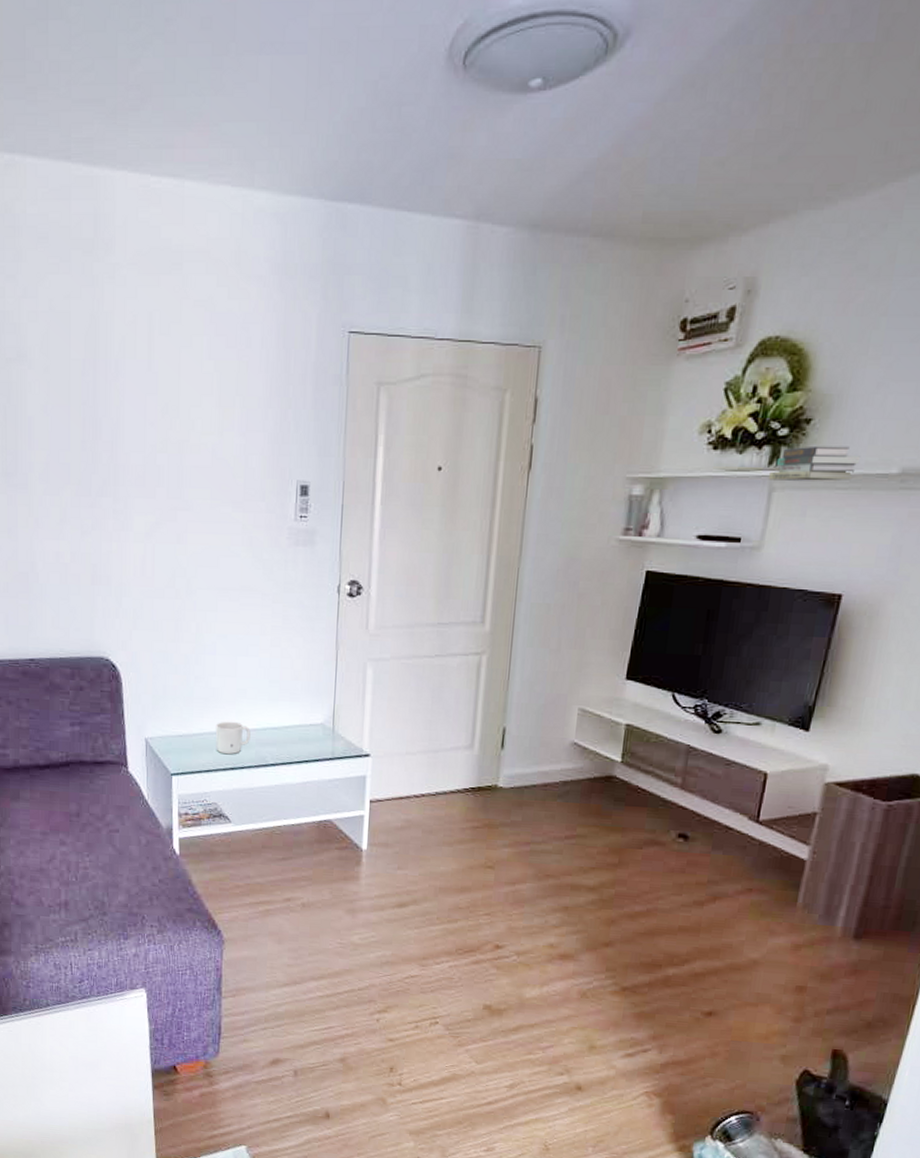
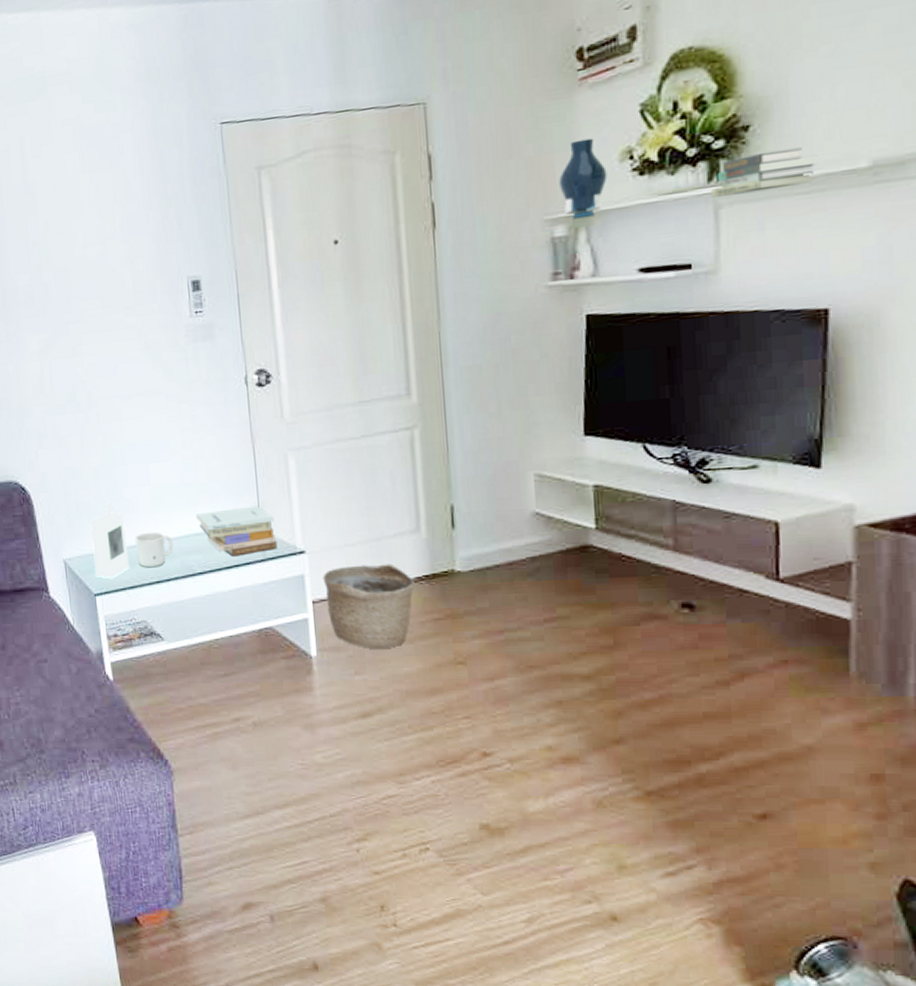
tissue box: none [174,688,208,760] -> present [90,501,130,578]
books: none [275,708,346,753] -> present [196,506,278,557]
basket: none [382,772,462,849] -> present [322,563,415,649]
vase: none [643,407,687,482] -> present [558,138,608,220]

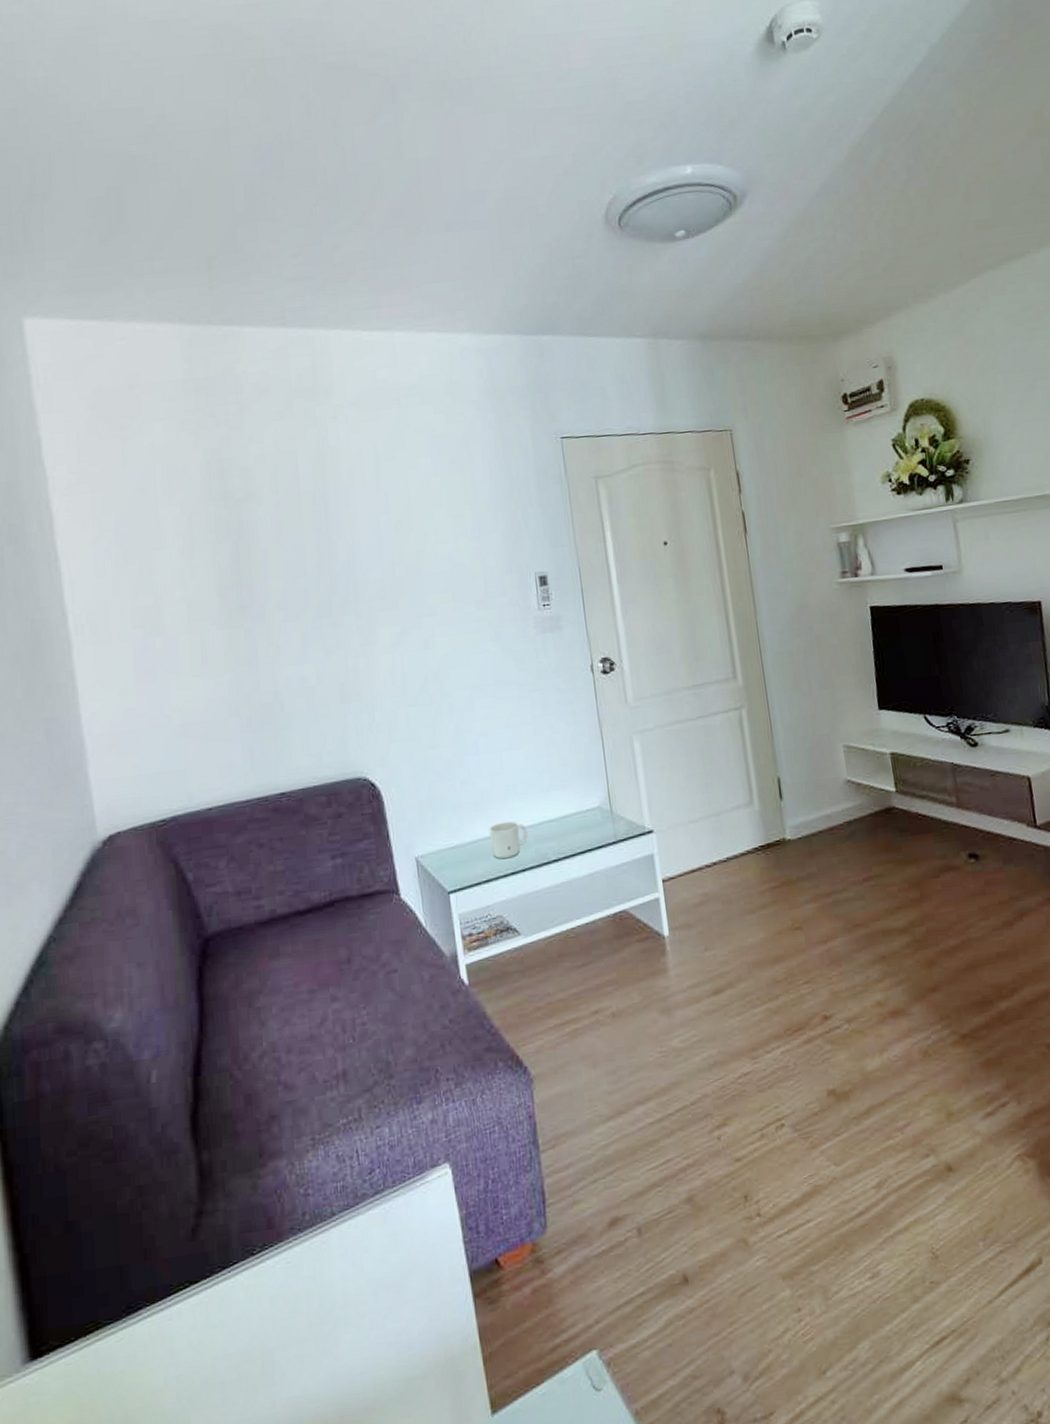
tissue box: present [90,501,130,578] -> none [443,792,485,874]
books: present [196,506,278,557] -> none [549,788,628,841]
basket: present [322,563,415,649] -> none [670,837,753,923]
vase: present [558,138,608,220] -> none [838,464,875,529]
books: present [712,147,819,197] -> none [949,477,1019,513]

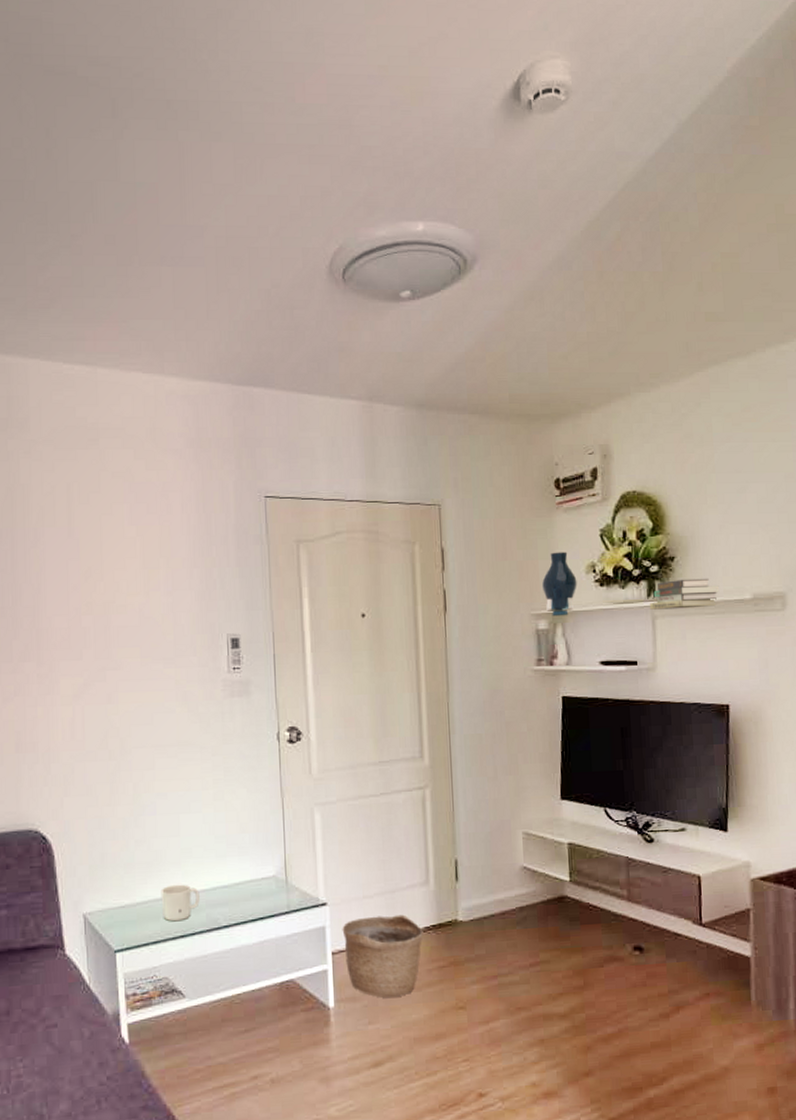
basket: none [670,837,753,923] -> present [342,914,424,998]
vase: none [838,464,875,529] -> present [541,552,577,617]
books: none [949,477,1019,513] -> present [650,578,720,610]

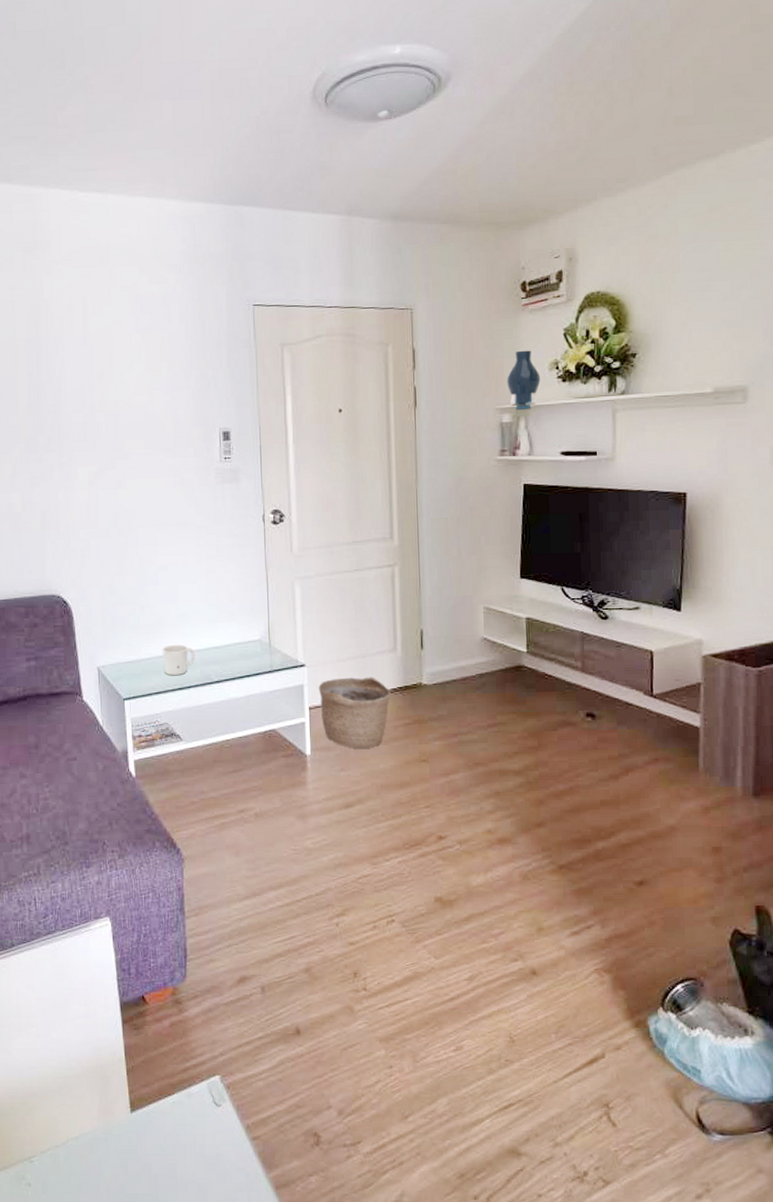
books: present [650,578,720,610] -> none [611,373,680,403]

